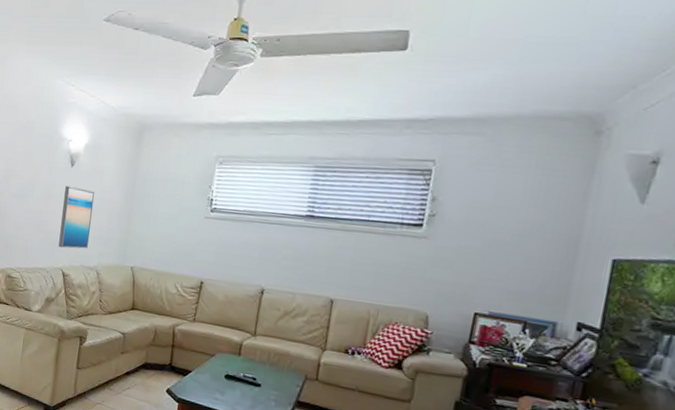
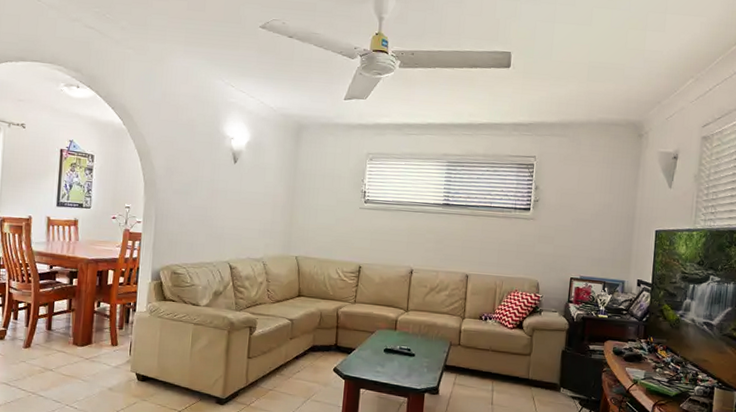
wall art: present [58,186,95,249] -> none [224,182,258,242]

